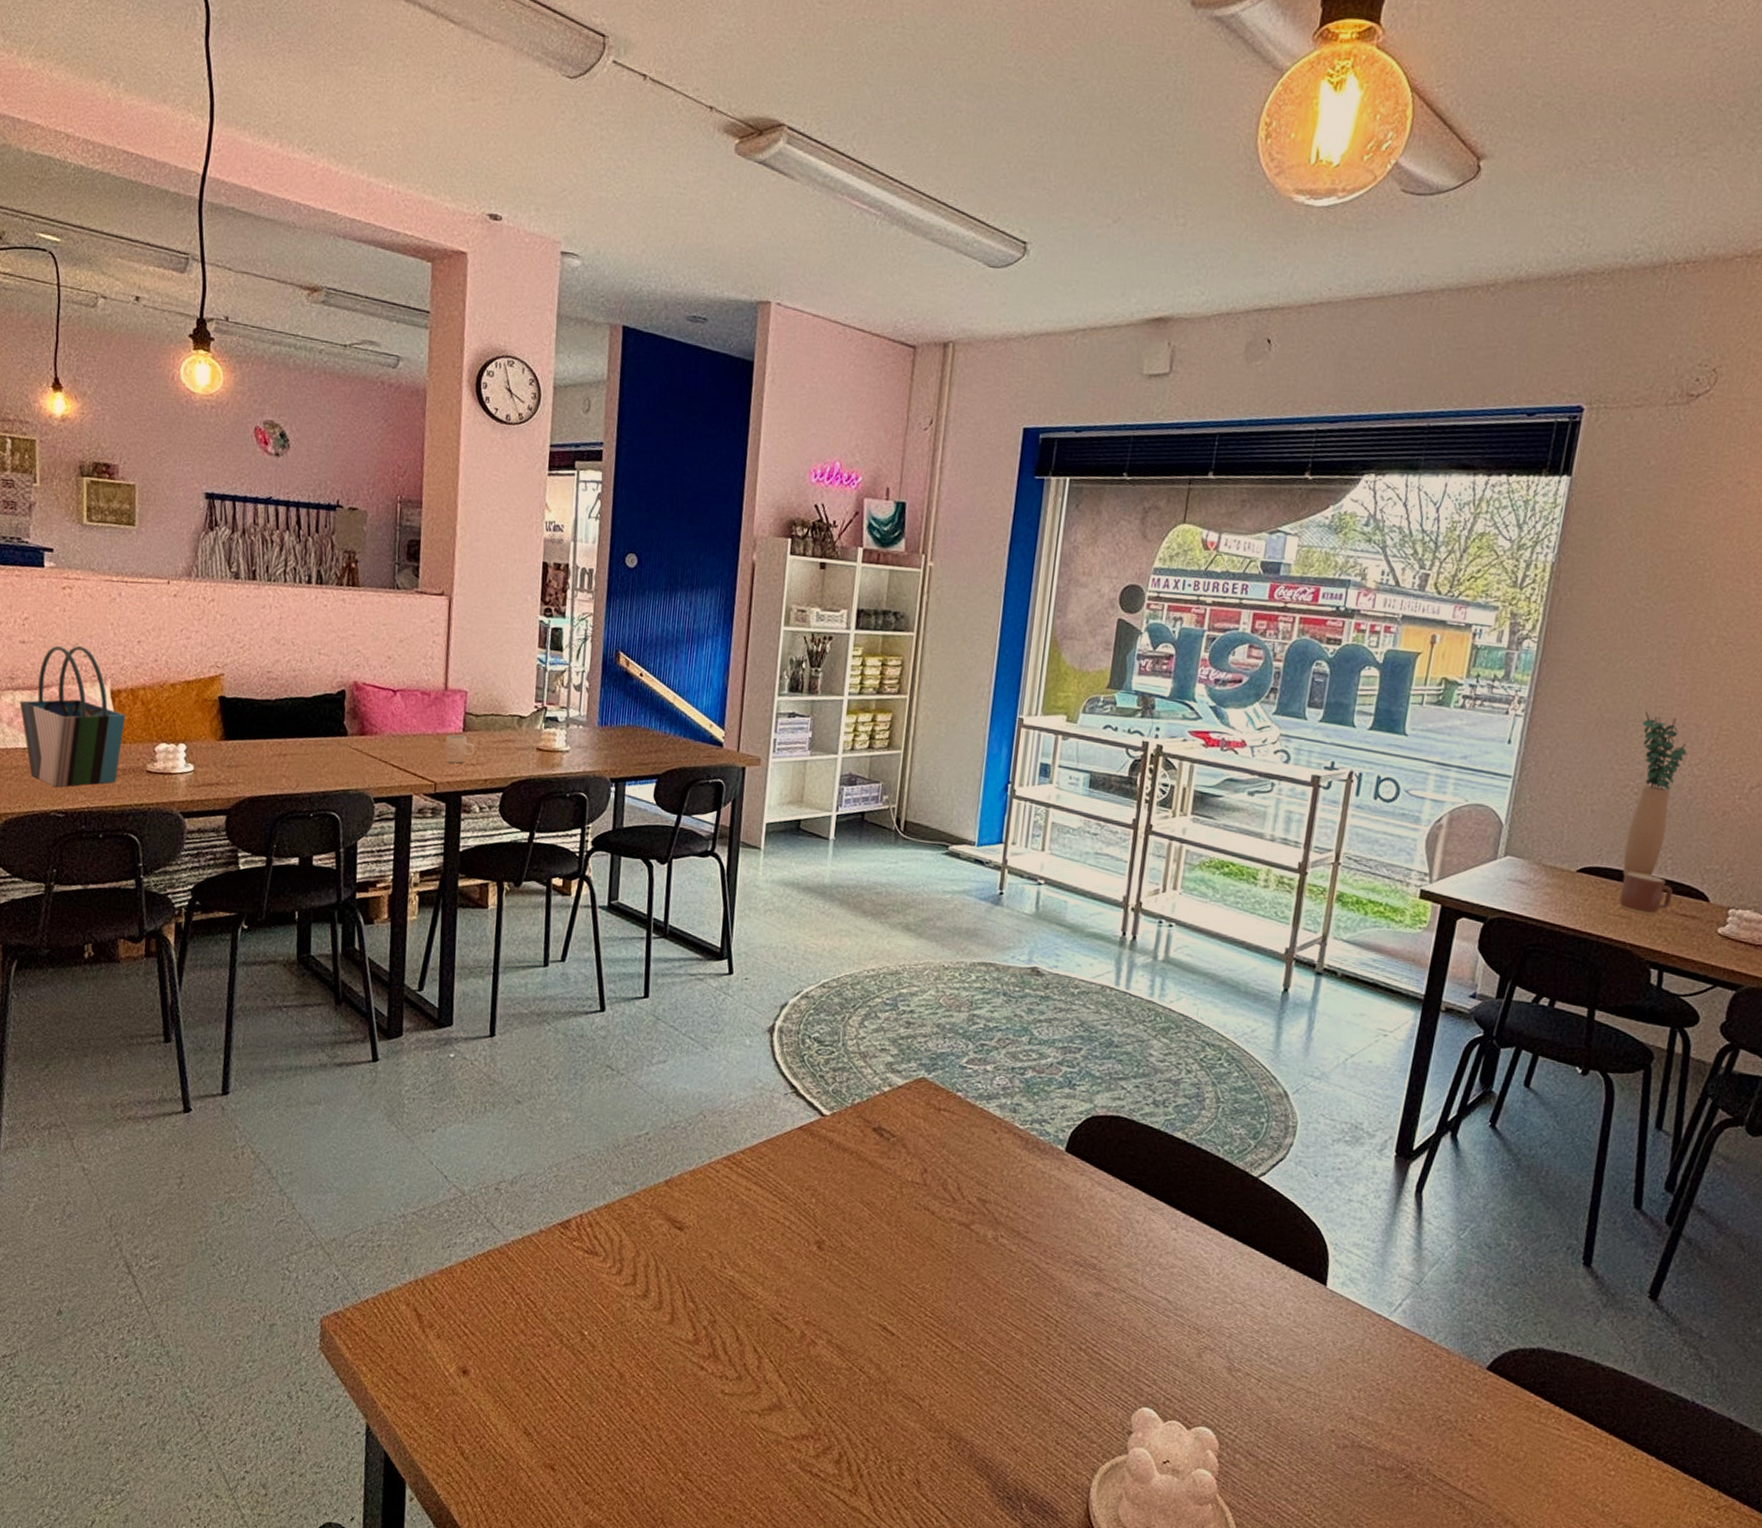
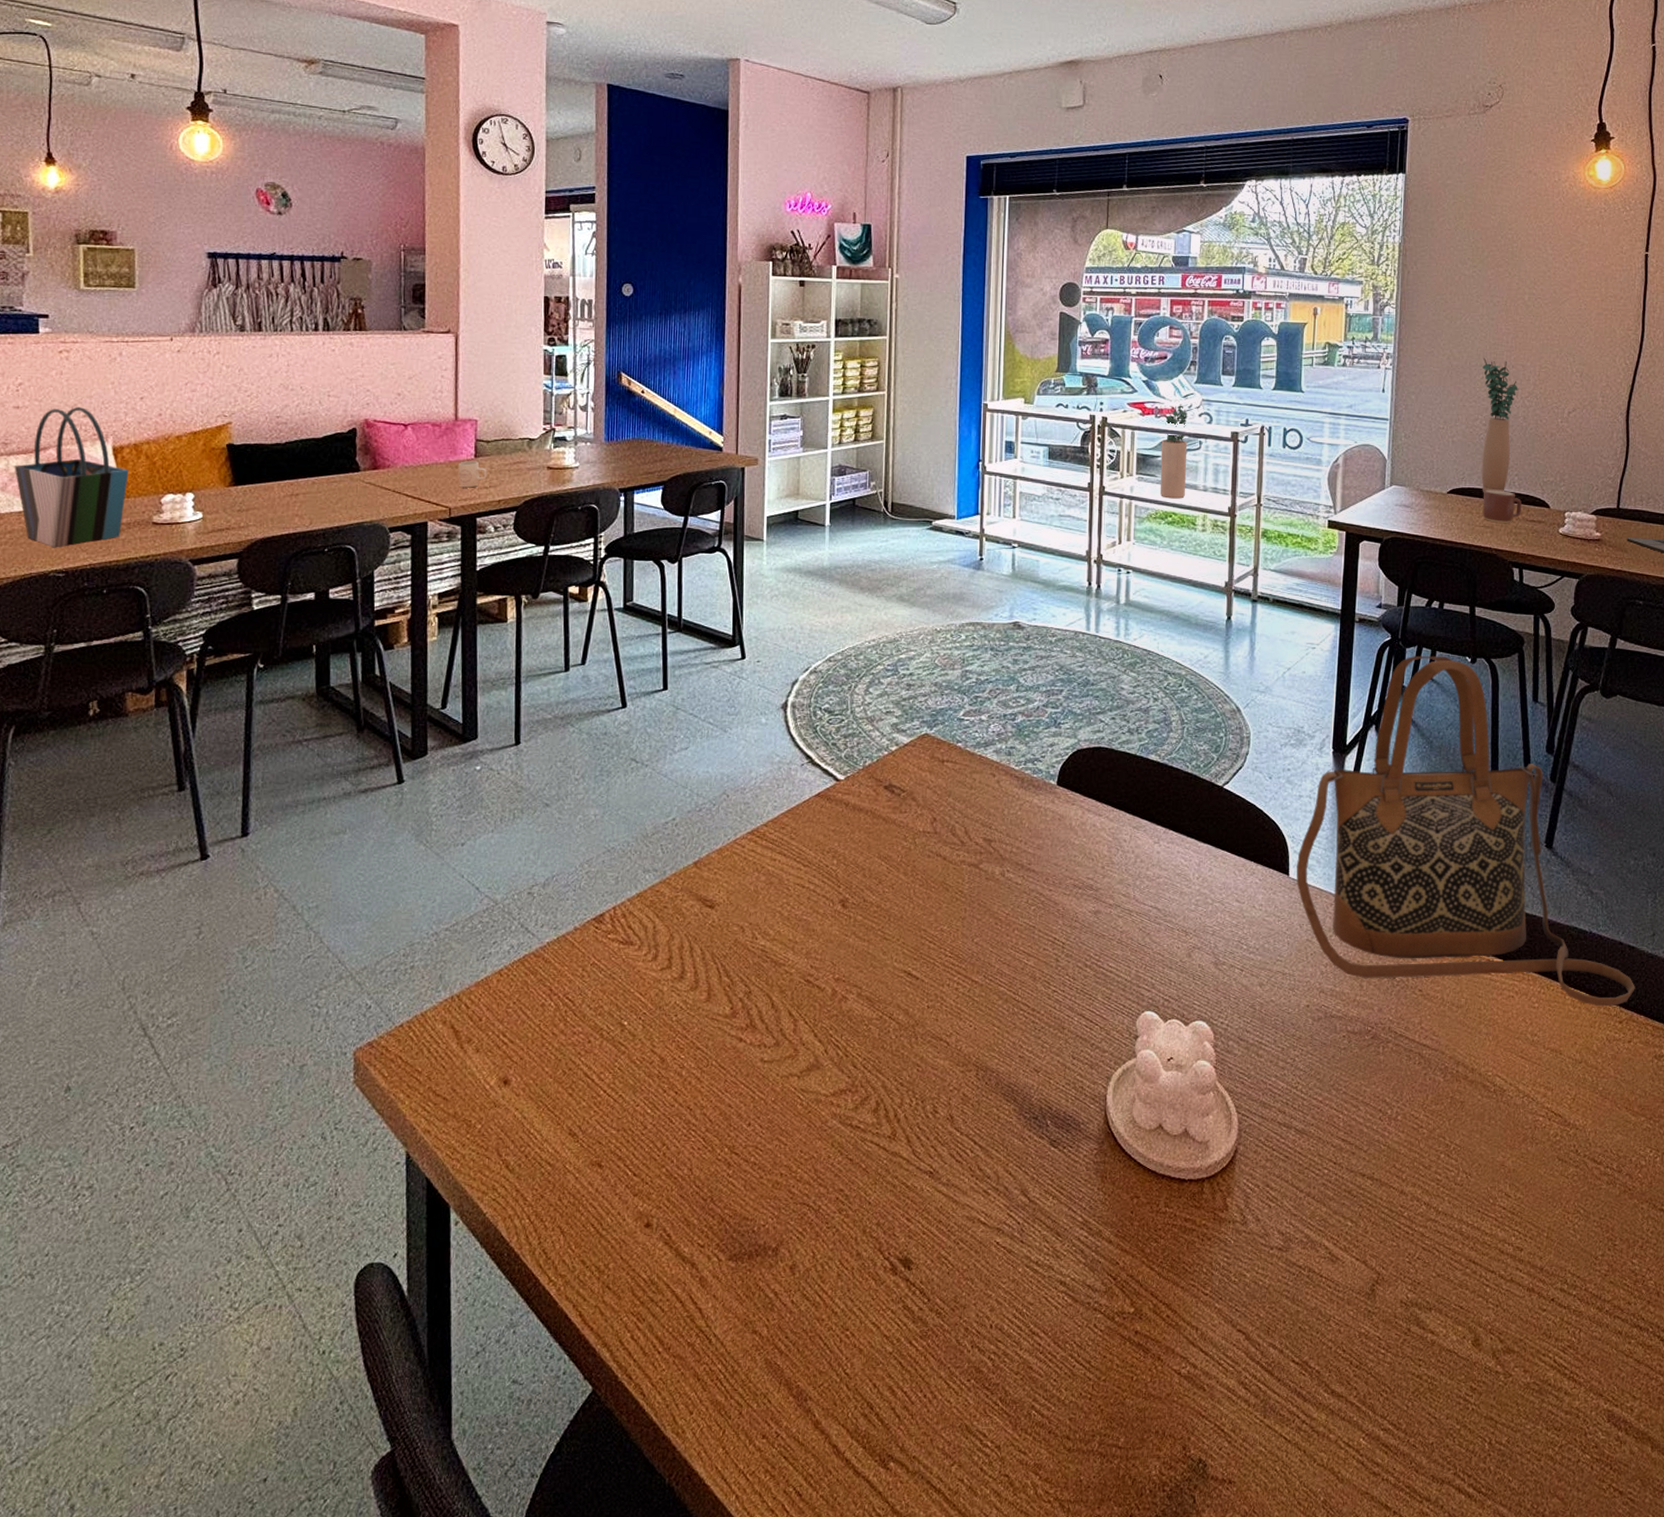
vase: none [1217,737,1261,848] -> present [1159,404,1188,499]
handbag: none [1334,1058,1742,1490] -> present [1296,655,1635,1007]

